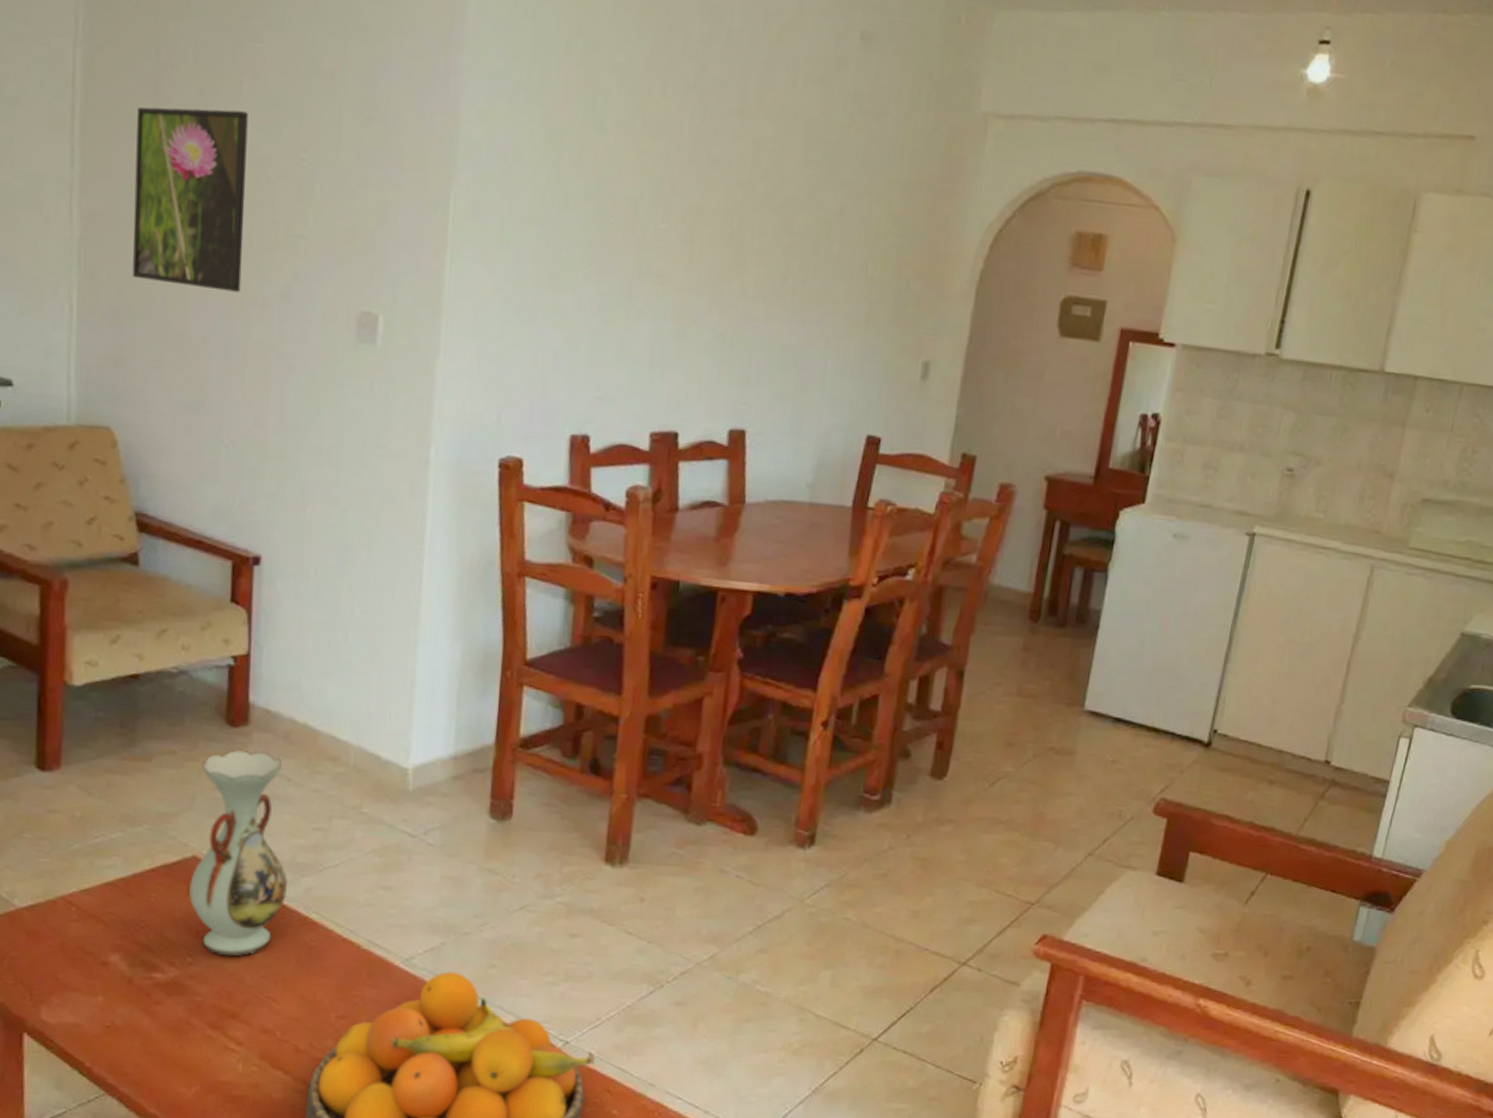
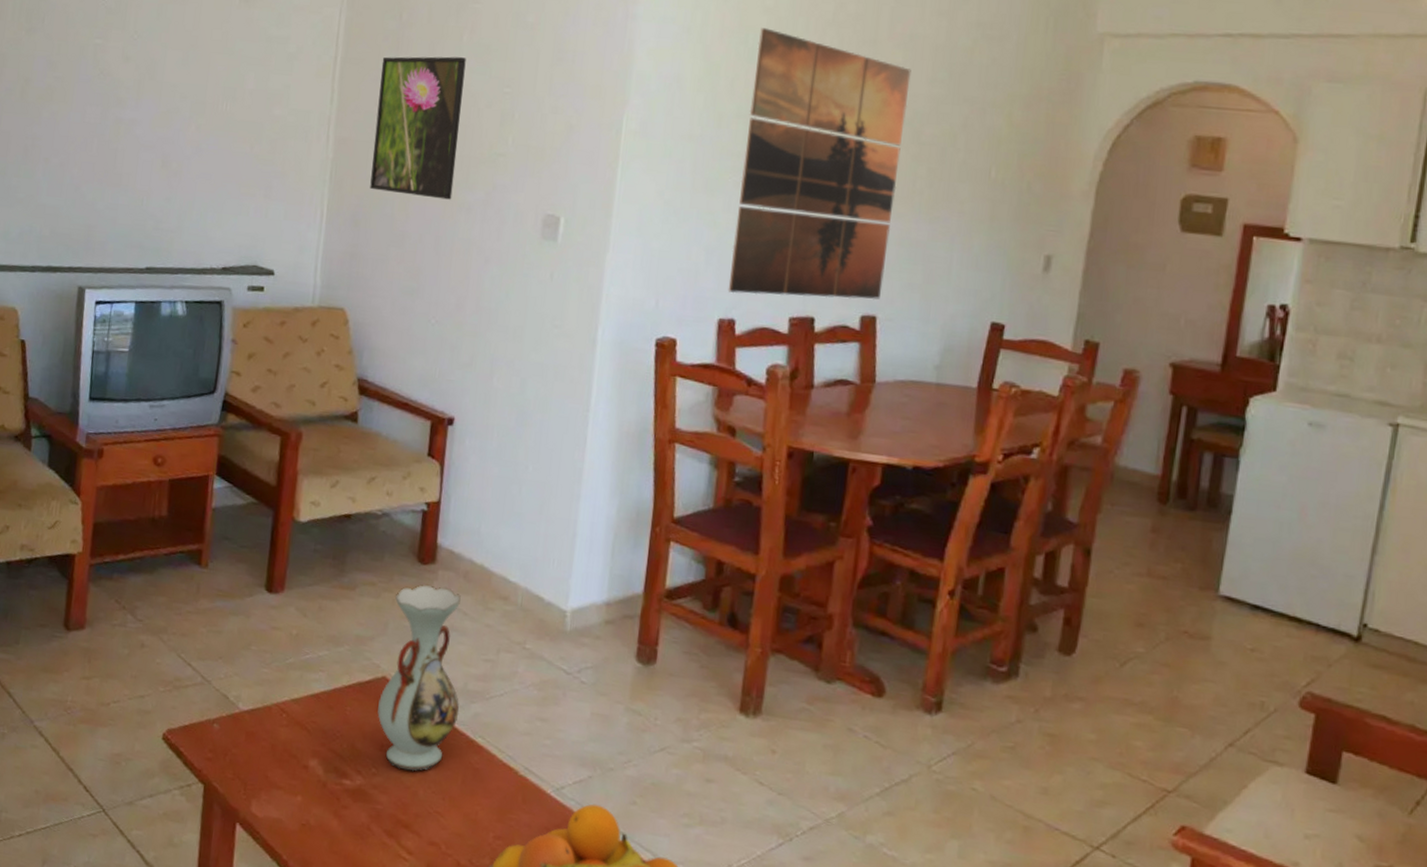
wall art: none [580,90,782,412] -> present [728,28,911,300]

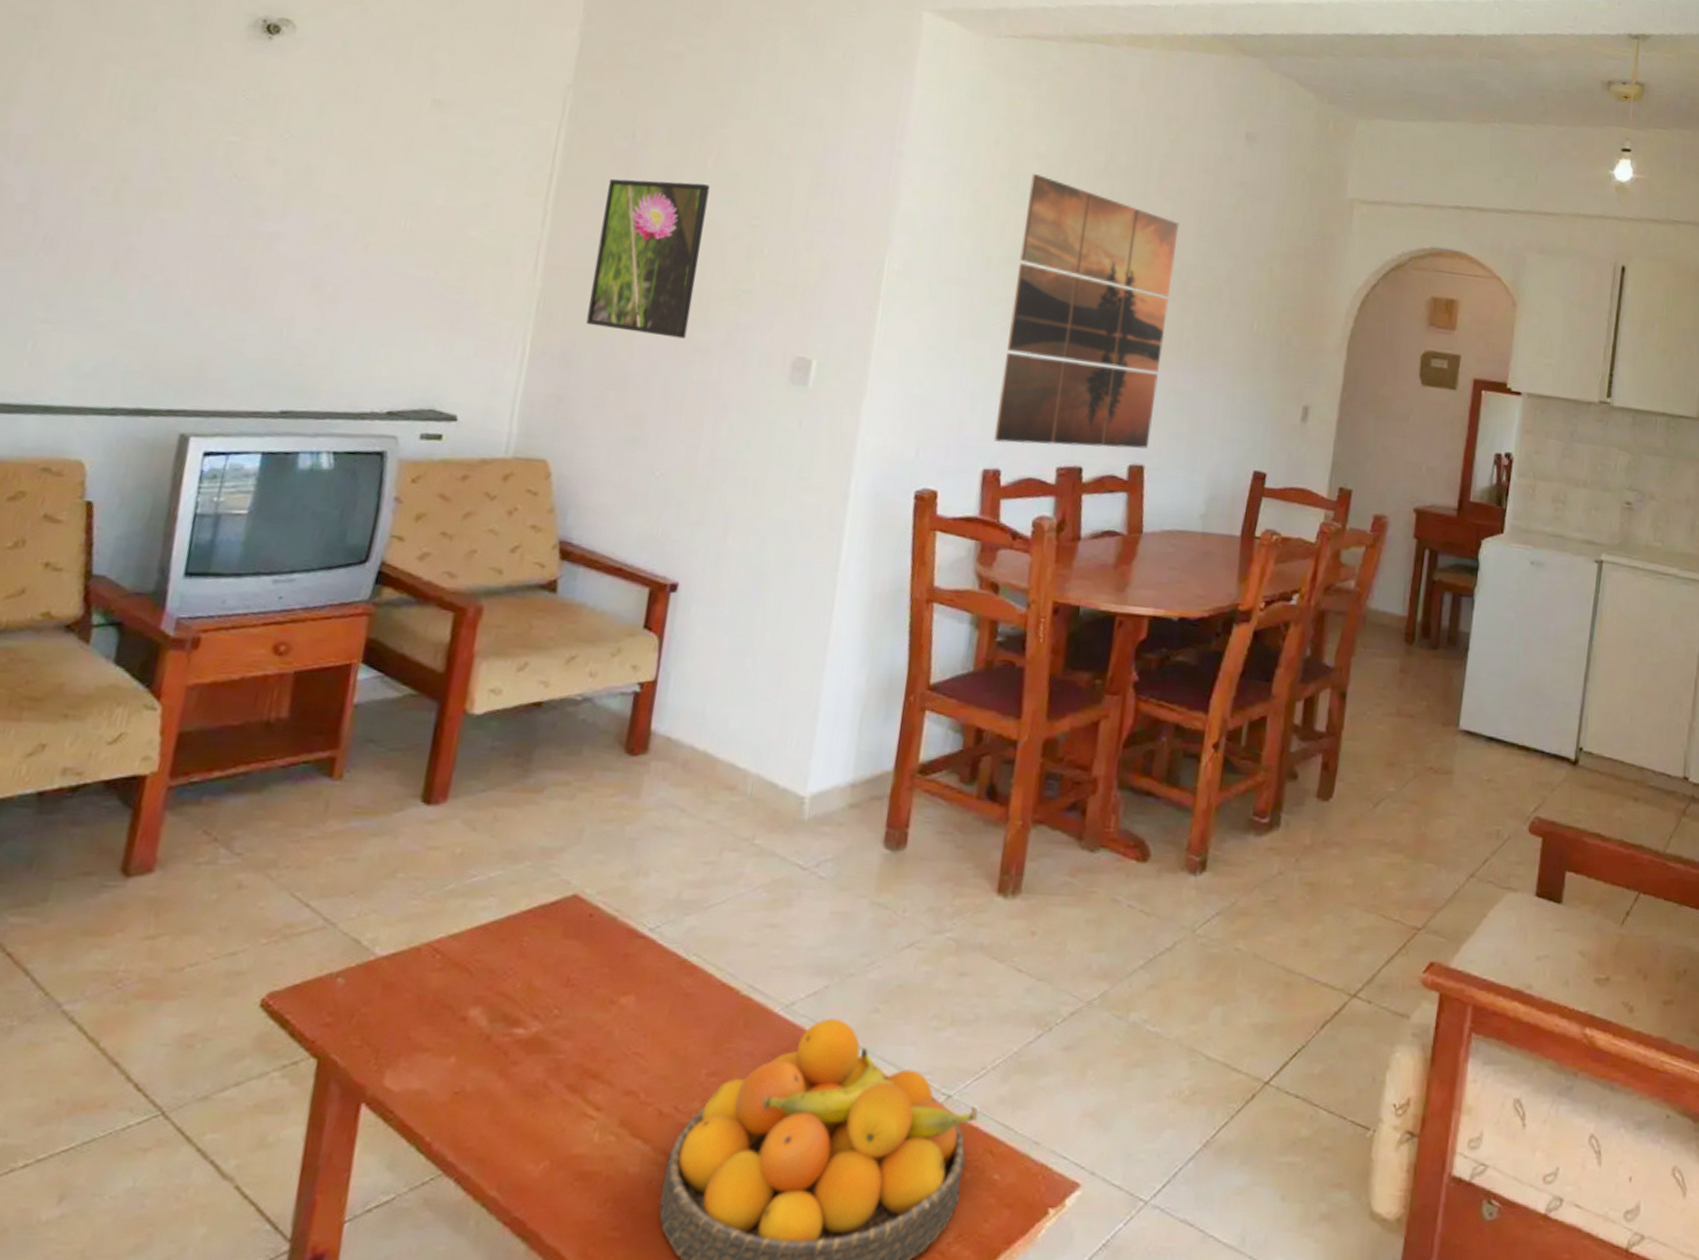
vase: present [377,584,461,772] -> none [564,779,678,1007]

